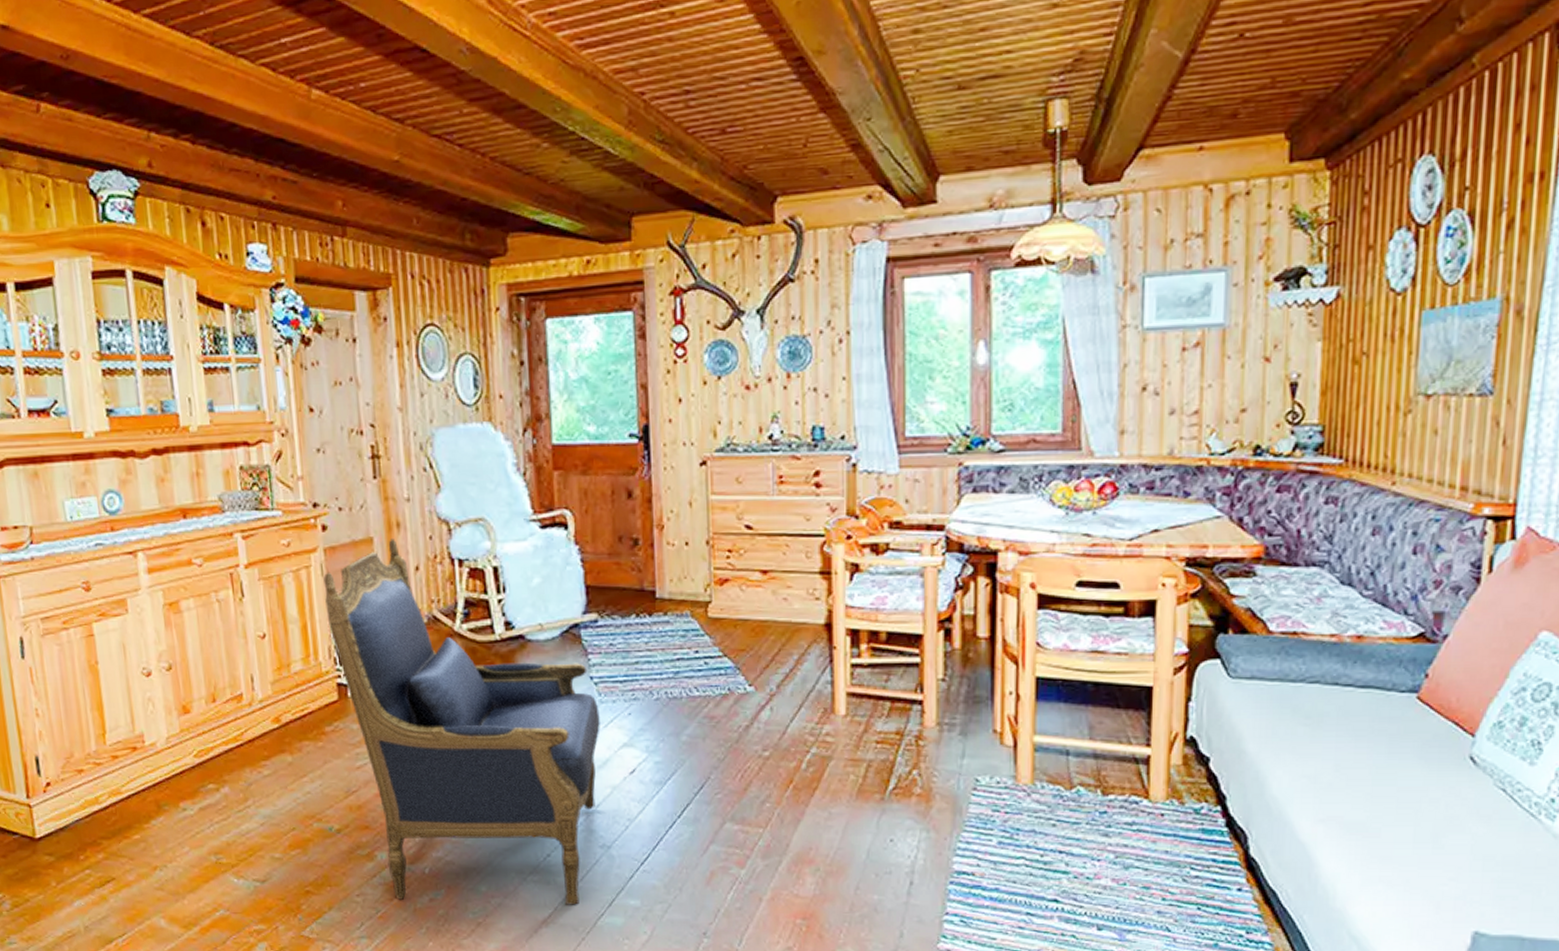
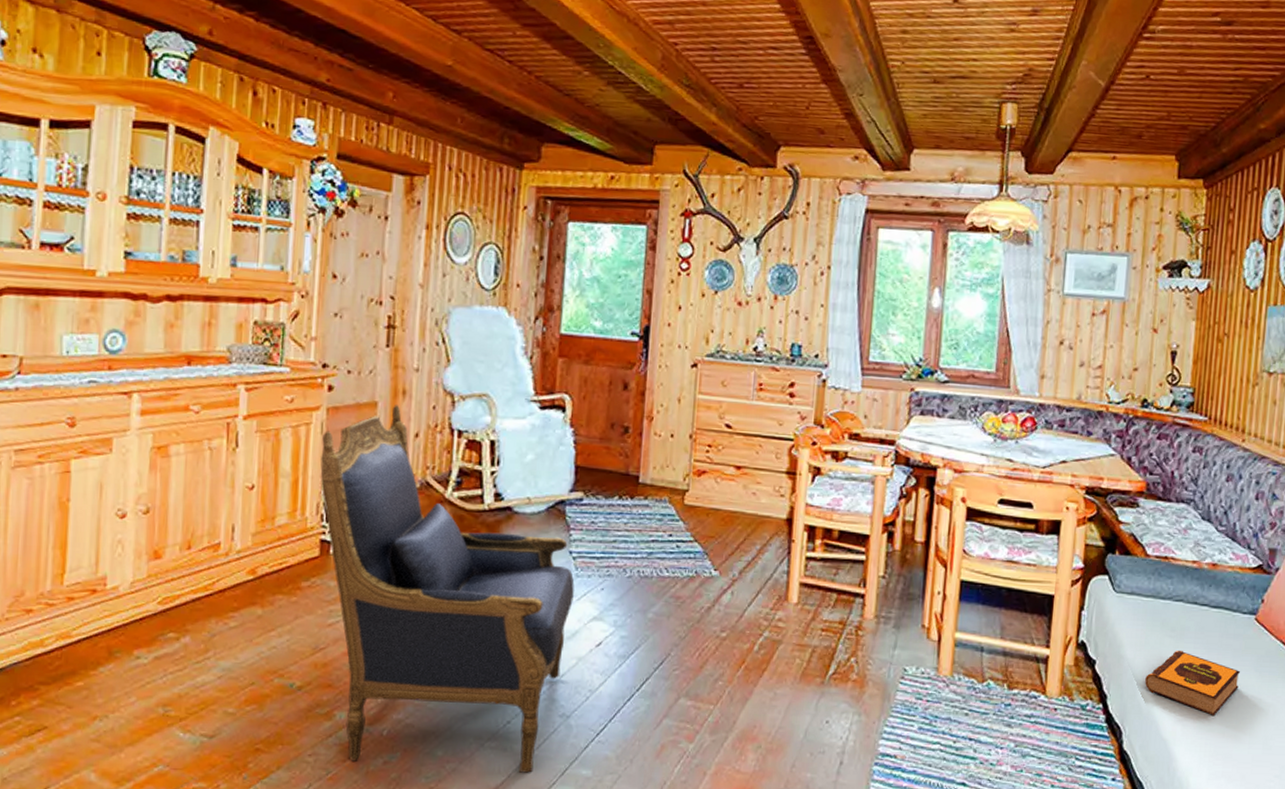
hardback book: none [1274,739,1399,813] -> present [1145,650,1240,715]

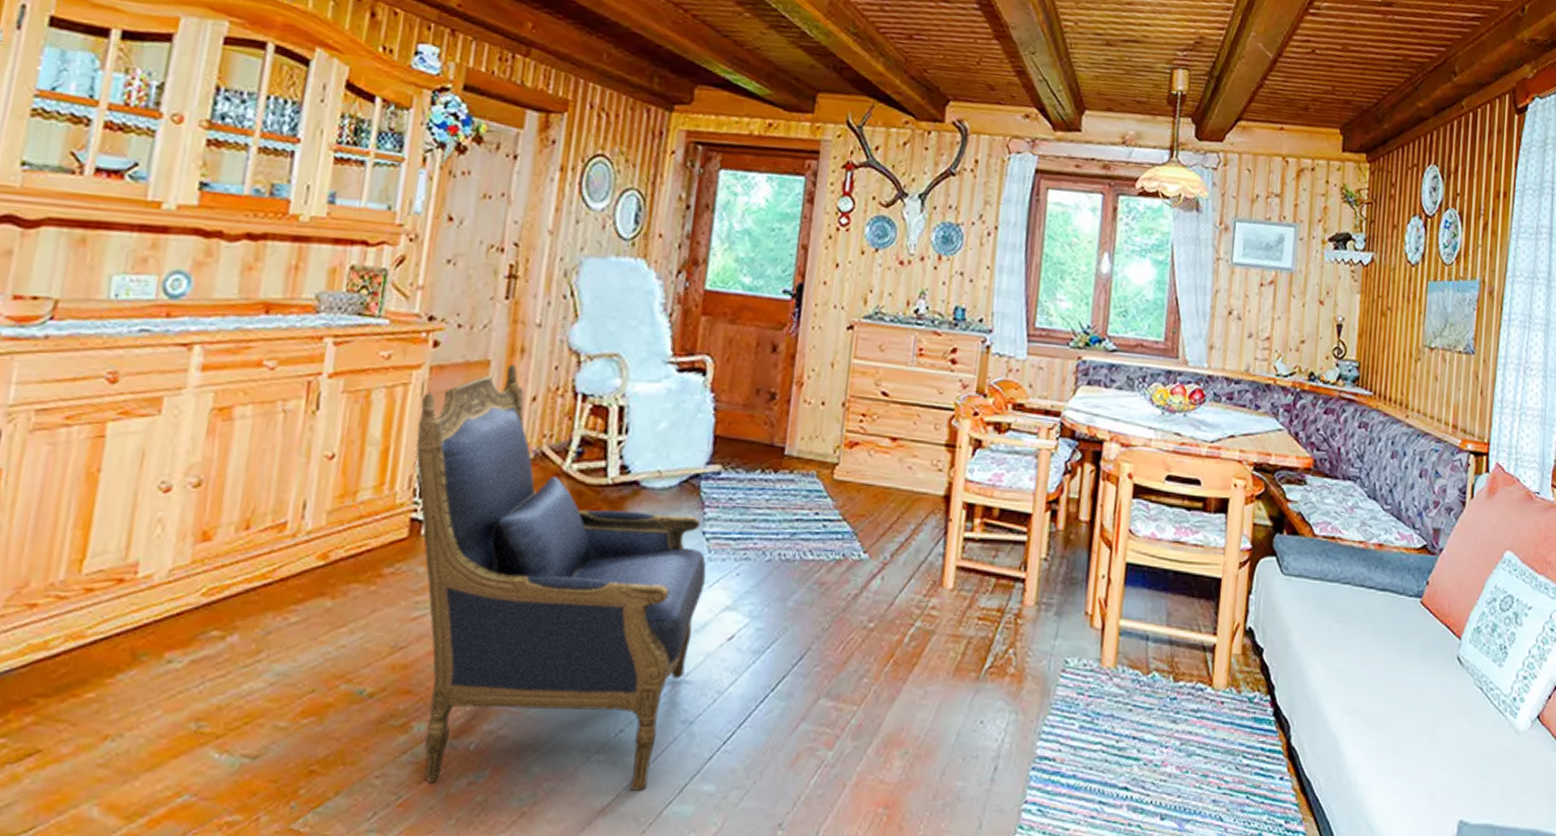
hardback book: present [1145,650,1240,715] -> none [1313,636,1407,706]

